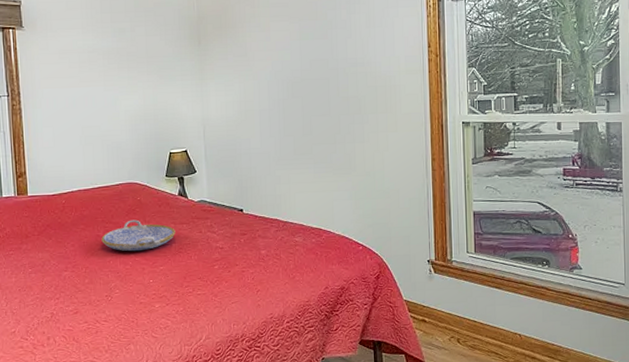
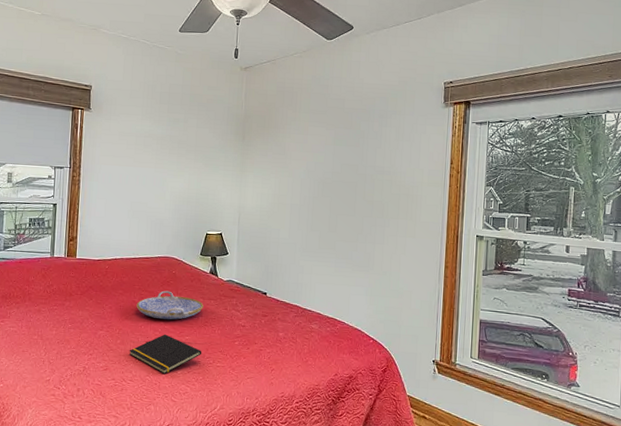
notepad: none [99,267,180,310] -> present [129,334,202,375]

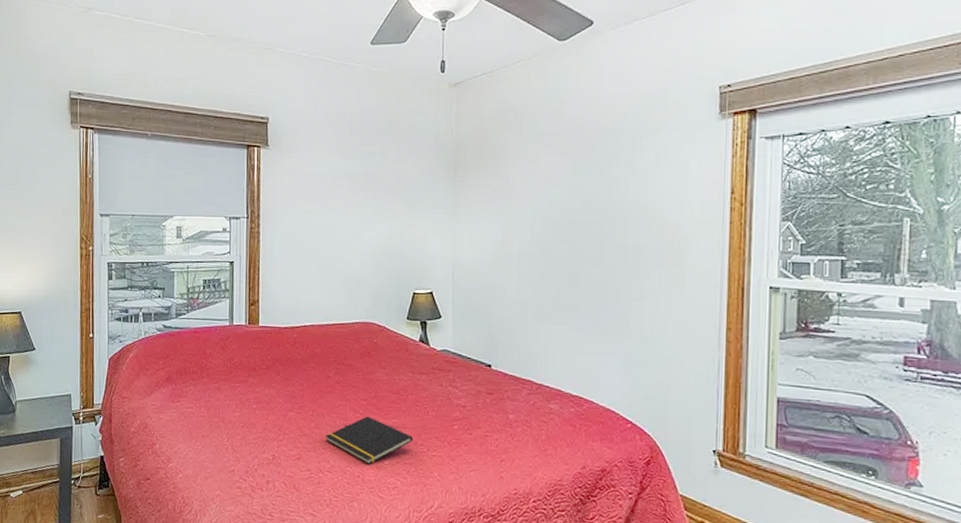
serving tray: present [136,290,203,320] -> none [332,363,413,399]

